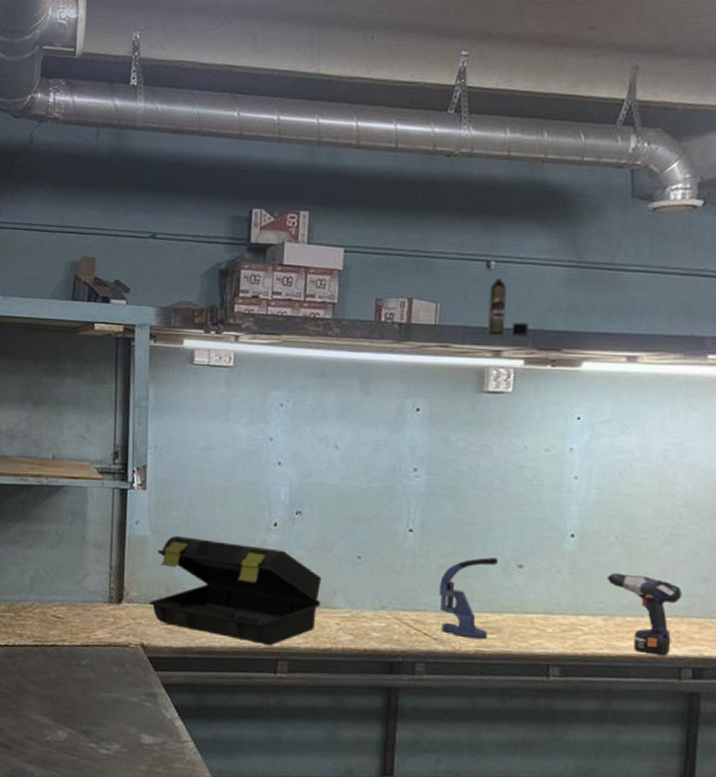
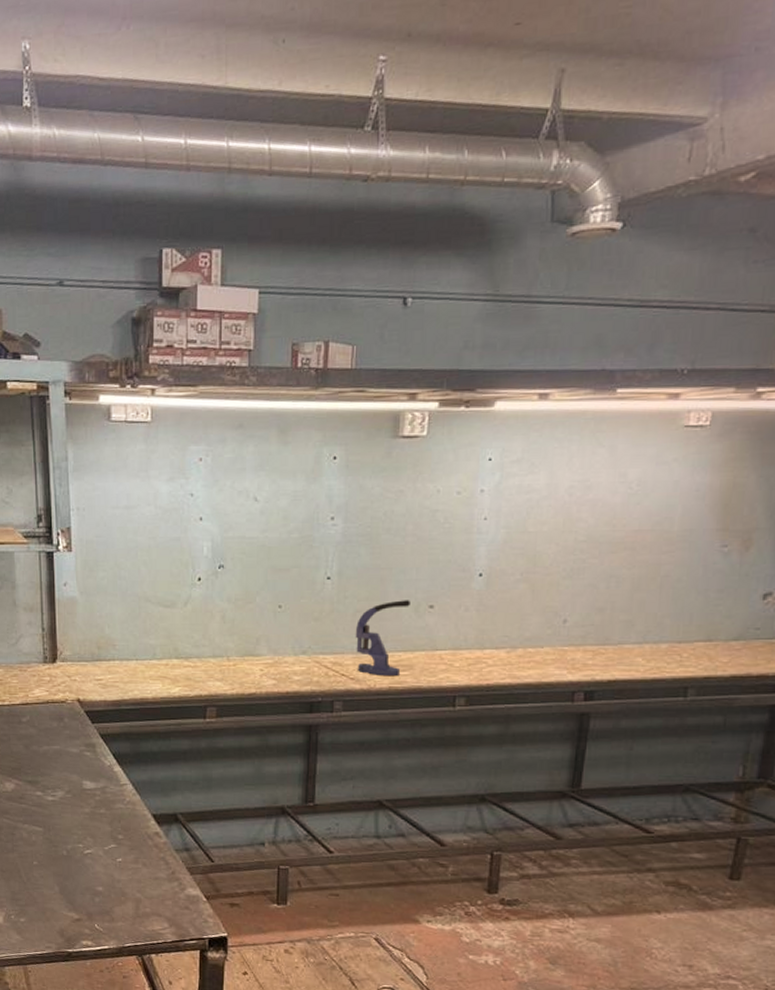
toolbox: present [149,536,322,645] -> none [83,595,245,693]
aerosol can: present [487,279,528,336] -> none [403,317,444,377]
power drill: present [606,573,682,656] -> none [510,608,579,681]

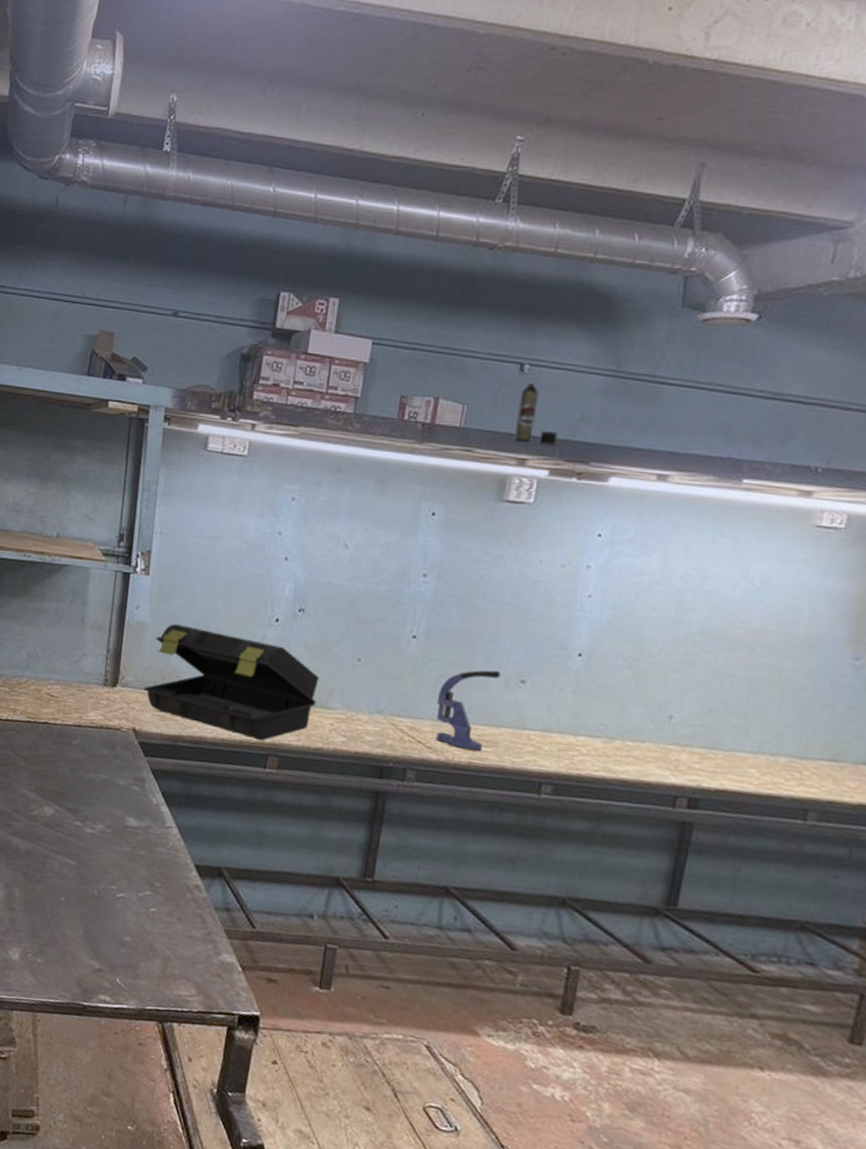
toolbox: none [83,595,245,693] -> present [144,623,319,740]
aerosol can: none [403,317,444,377] -> present [513,383,558,446]

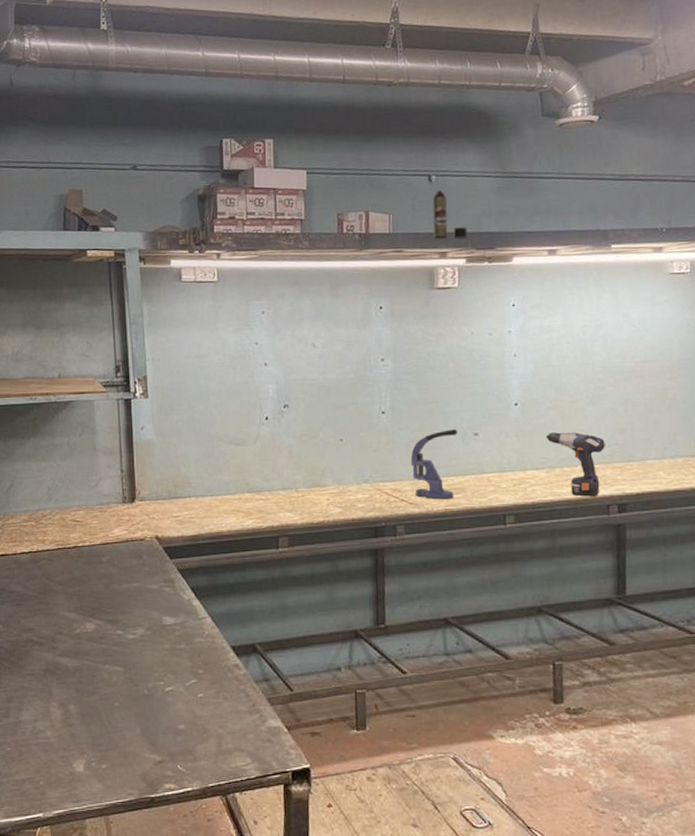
toolbox: present [144,623,319,740] -> none [160,436,312,524]
power drill: none [610,696,687,783] -> present [545,432,605,497]

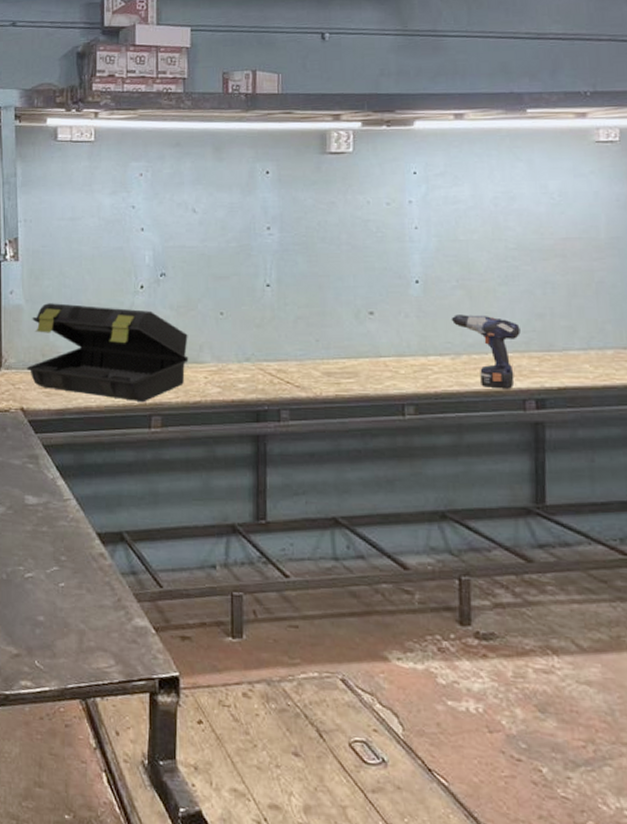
toolbox: none [160,436,312,524] -> present [27,303,189,401]
hand press: present [410,429,457,500] -> none [297,307,350,384]
aerosol can: present [432,190,467,239] -> none [325,49,364,100]

